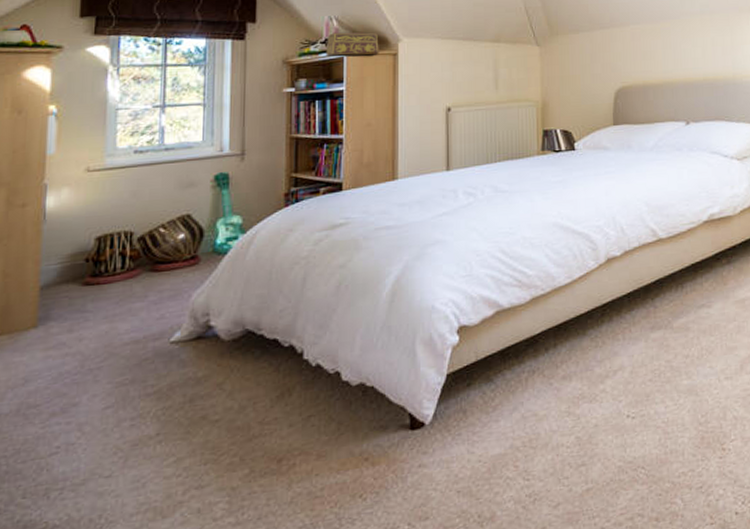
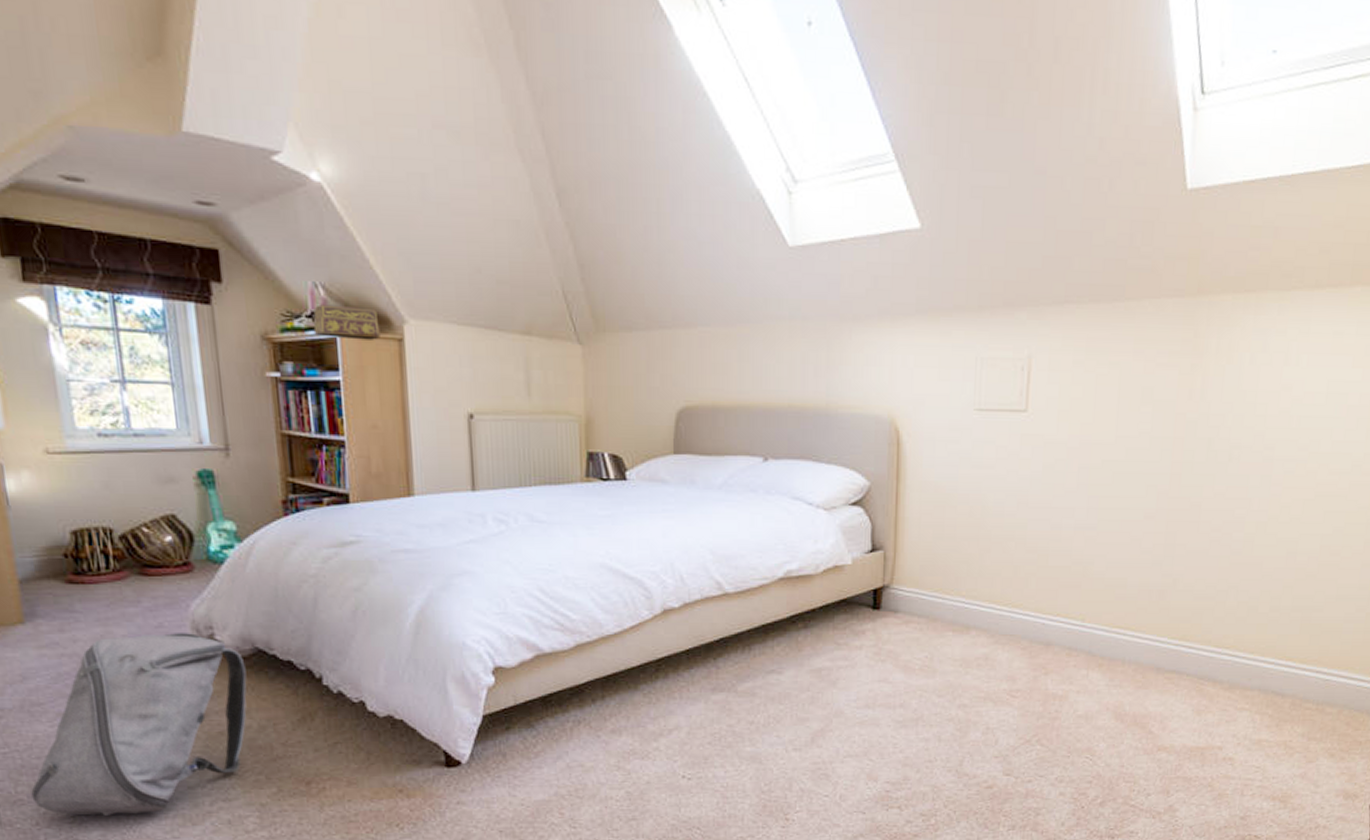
backpack: none [9,321,234,521] -> present [31,633,247,816]

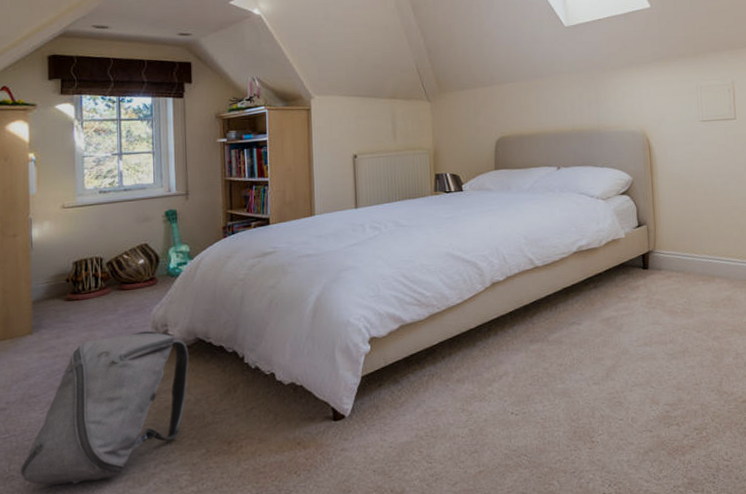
decorative box: present [313,304,380,340] -> none [250,90,295,113]

